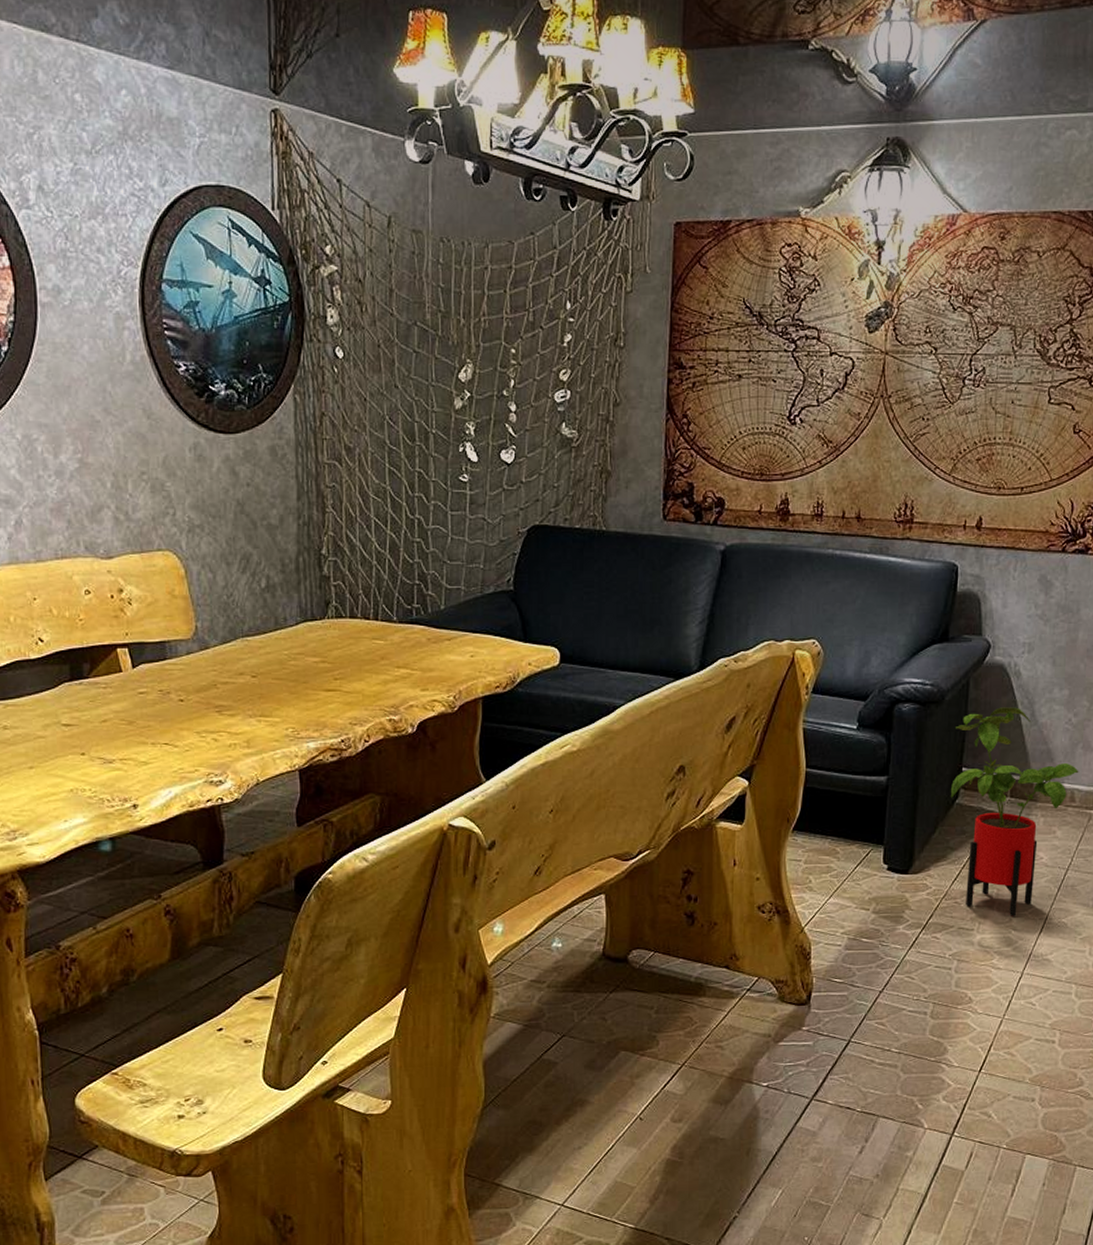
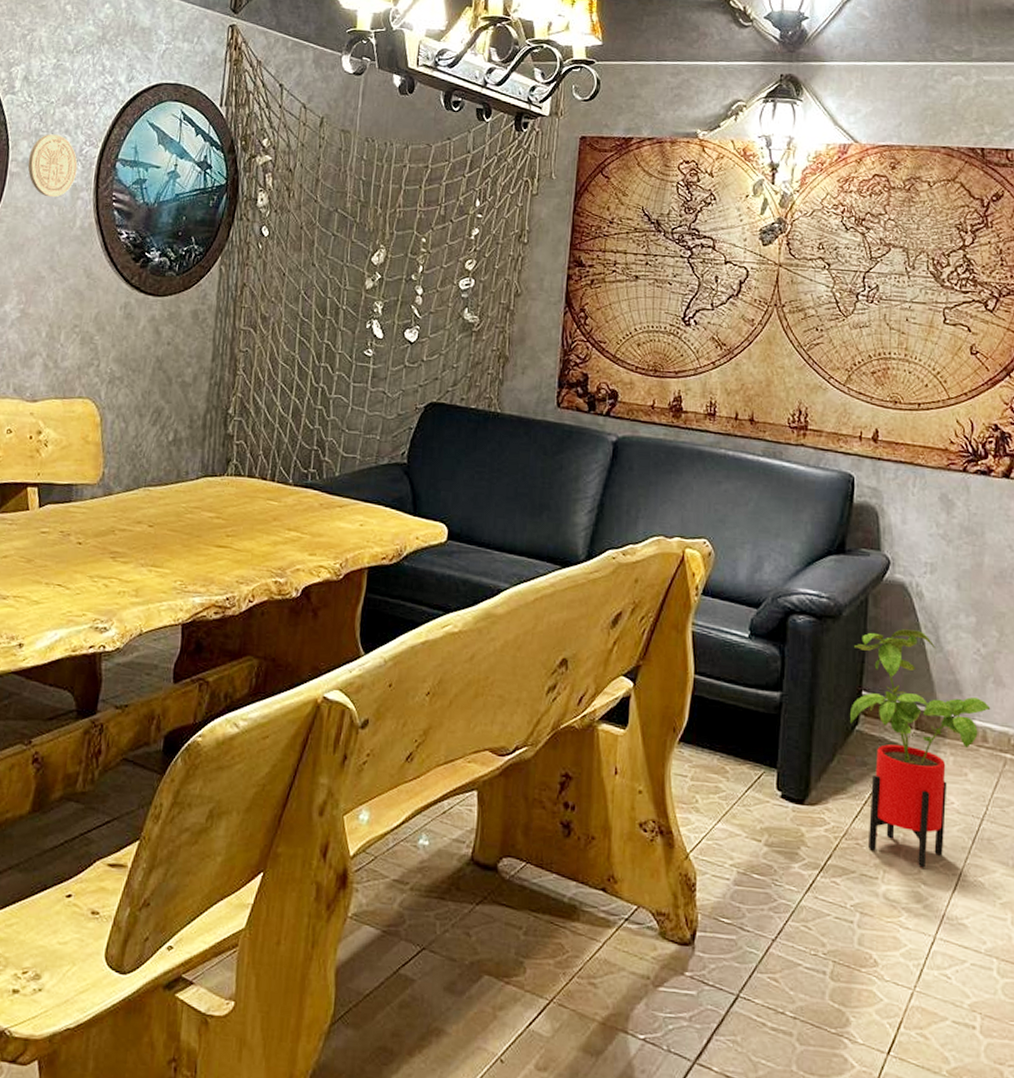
medallion: none [59,254,118,330] -> present [27,134,78,198]

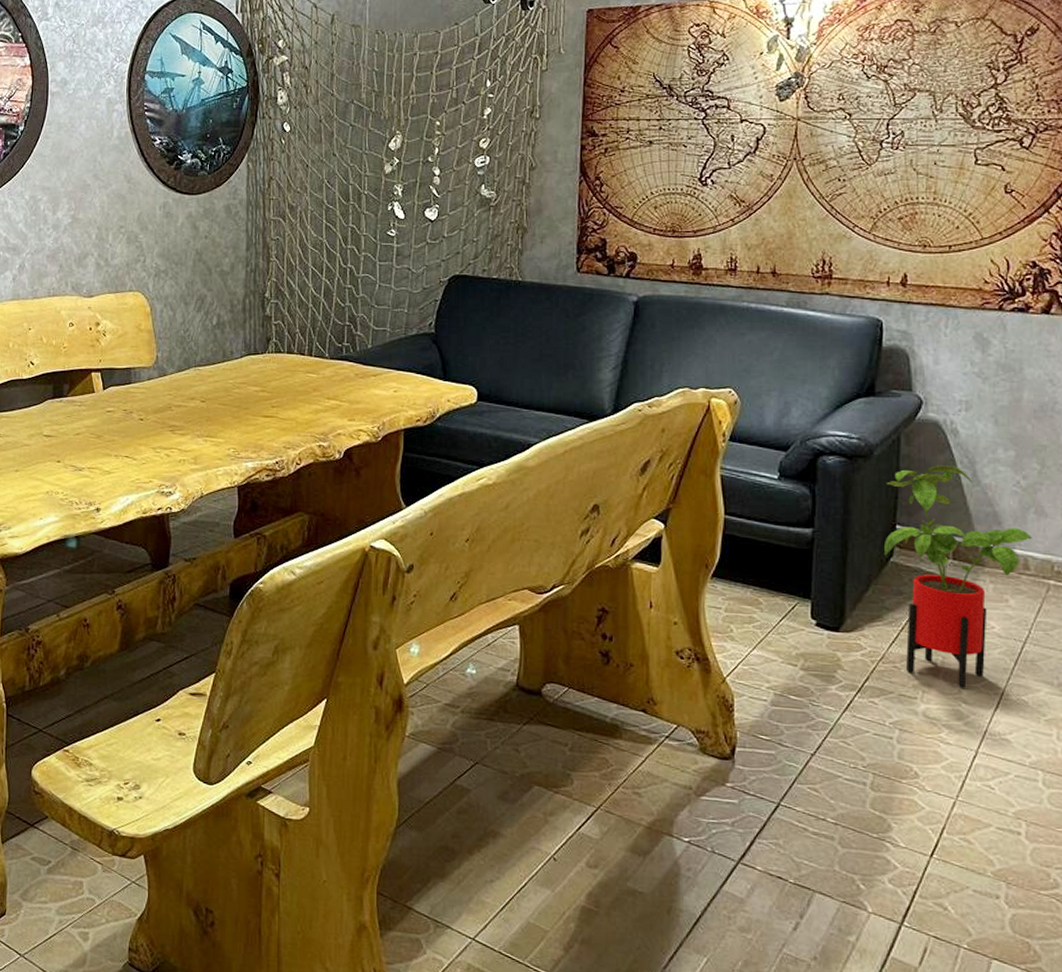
medallion: present [27,134,78,198] -> none [66,54,110,112]

